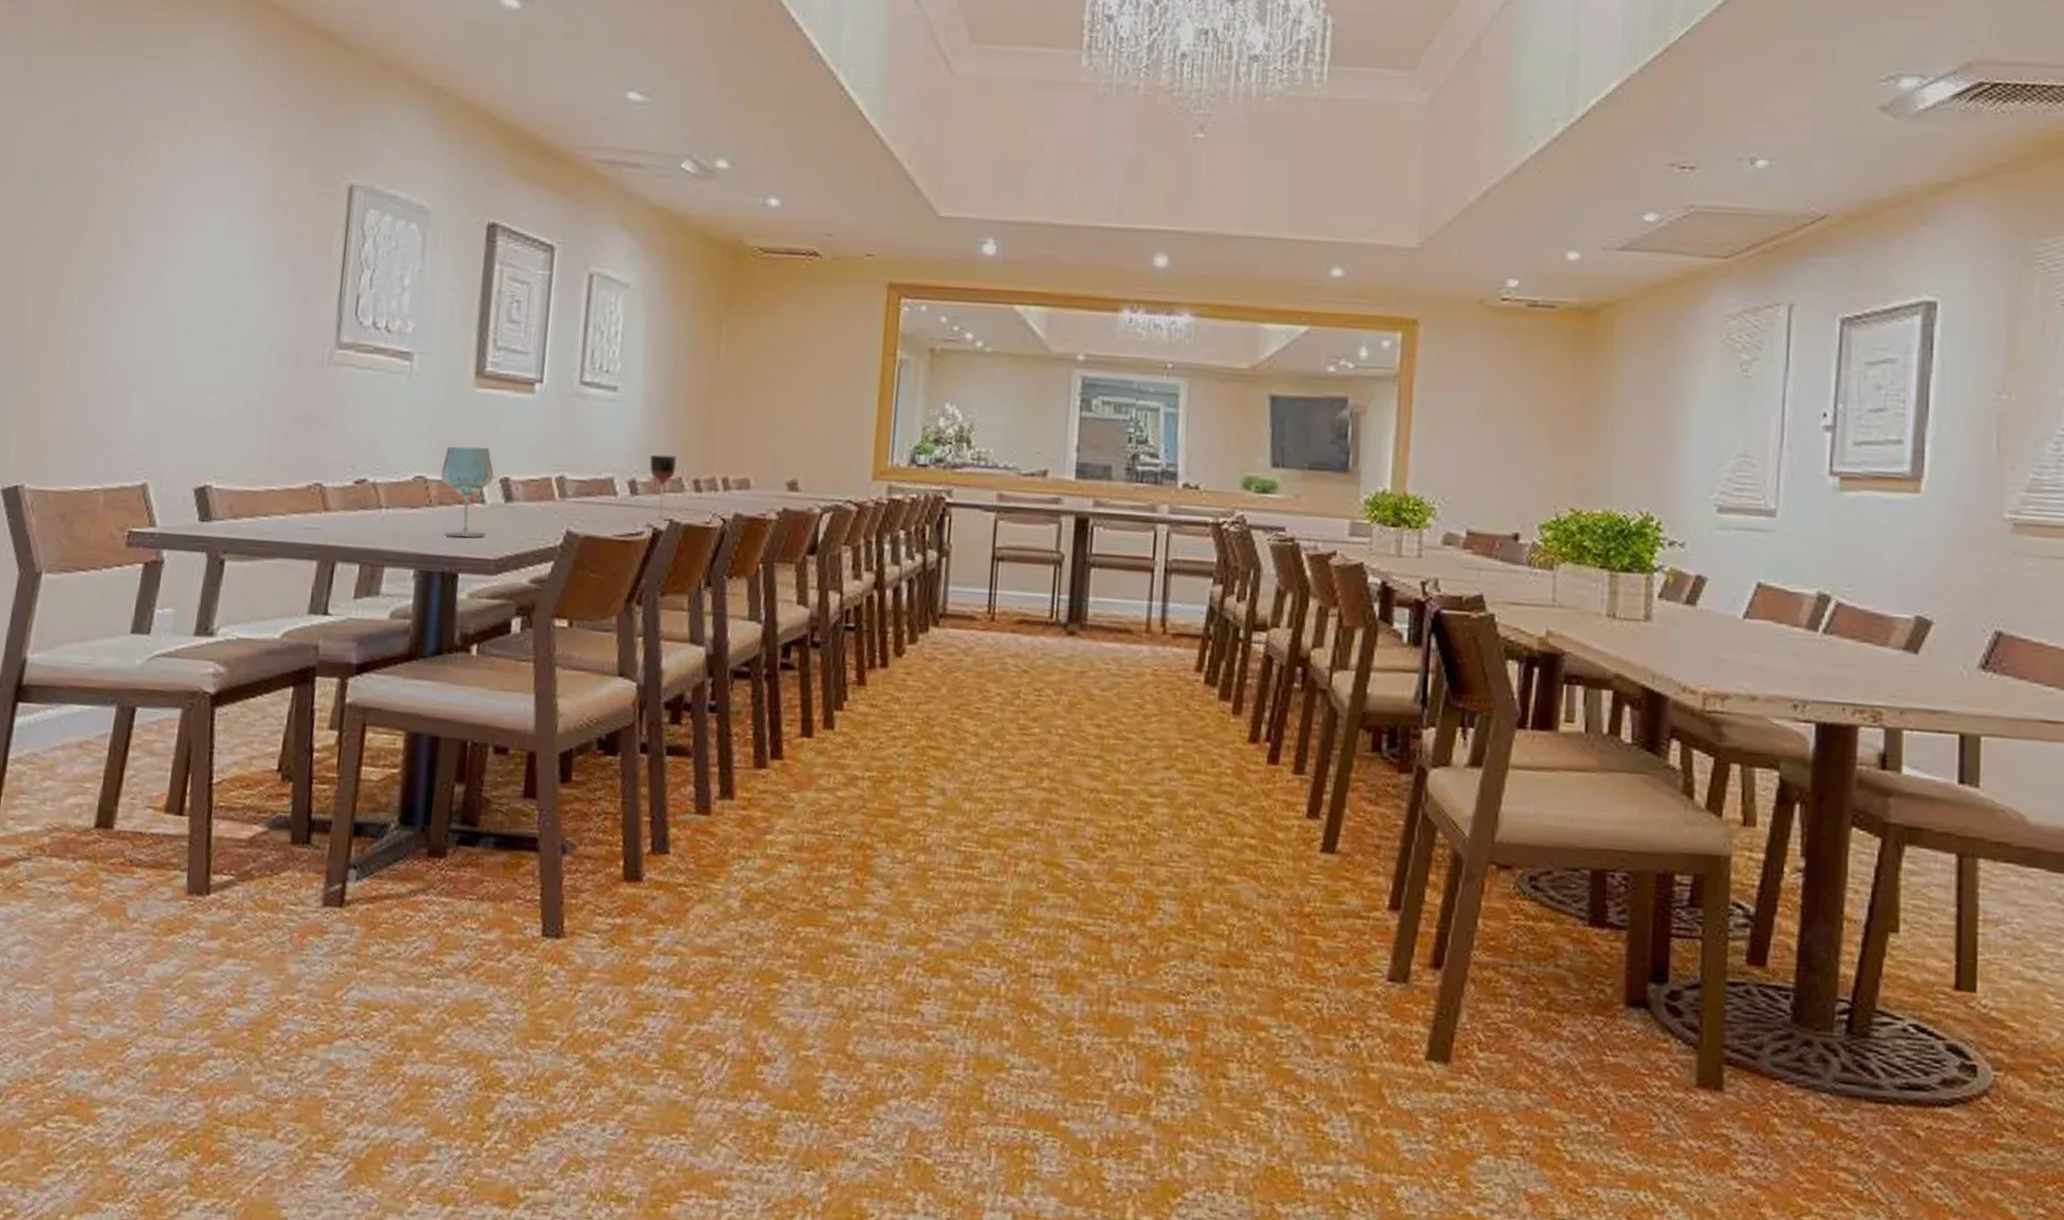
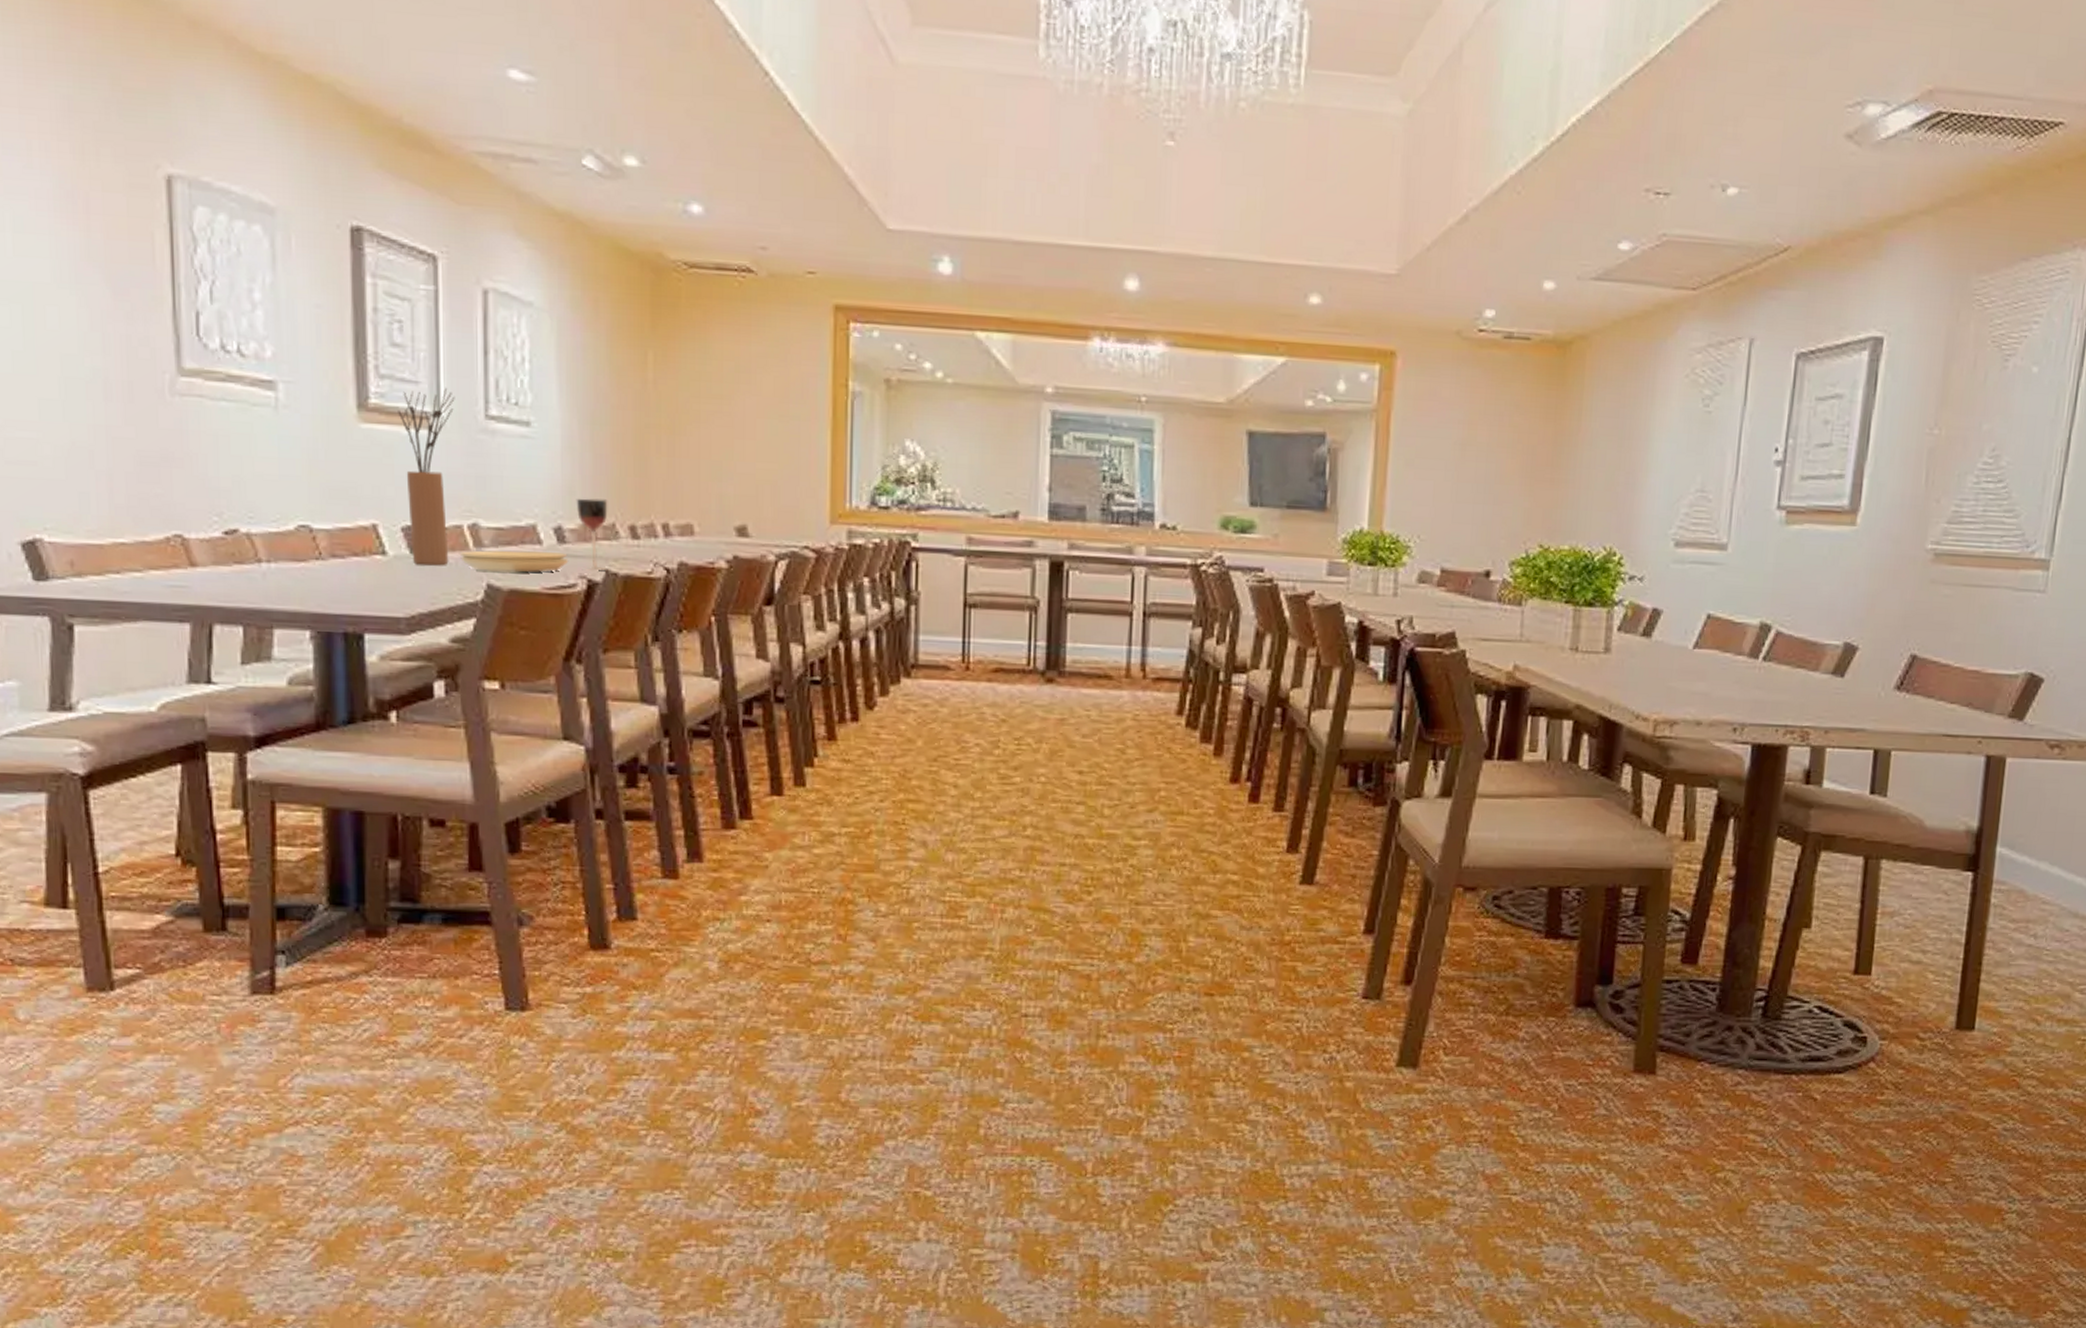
wine glass: present [441,446,494,538] -> none [329,491,394,594]
vase: none [506,357,557,515] -> present [398,387,455,567]
plate: none [546,500,639,522] -> present [460,550,569,573]

